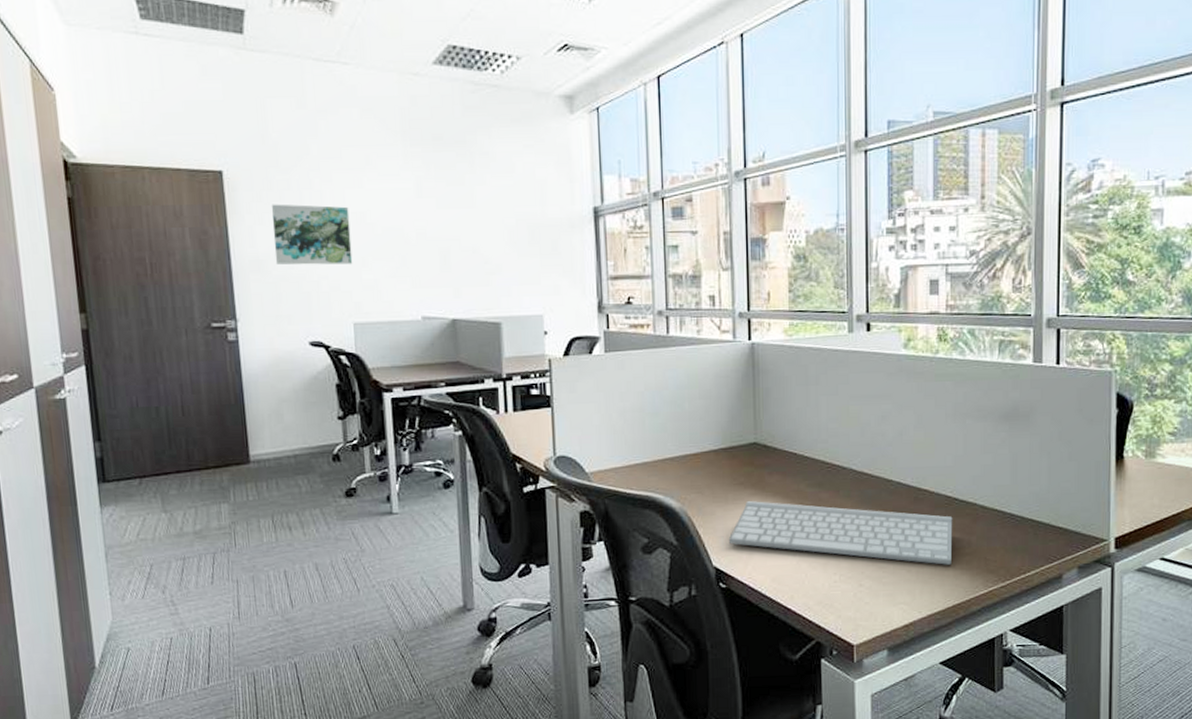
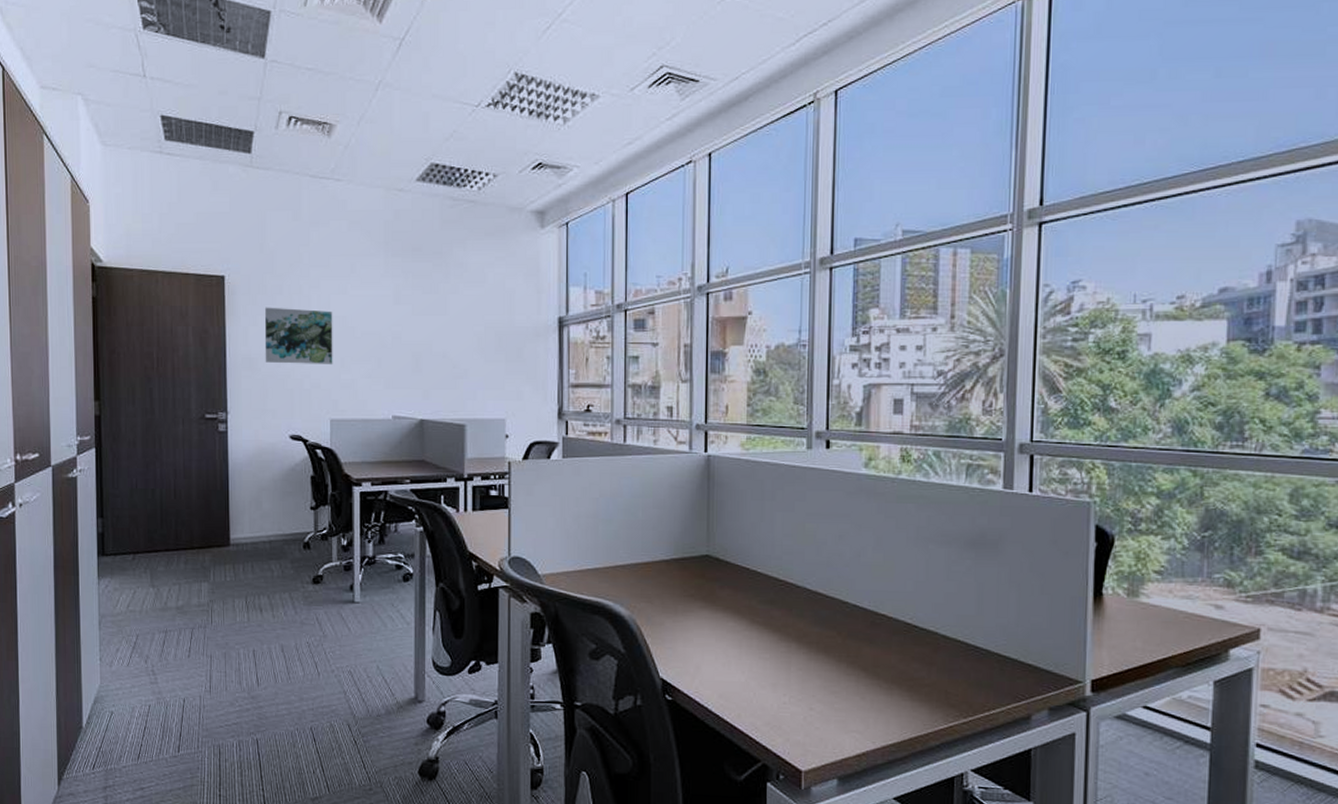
keyboard: present [728,501,953,565] -> none [676,614,912,695]

